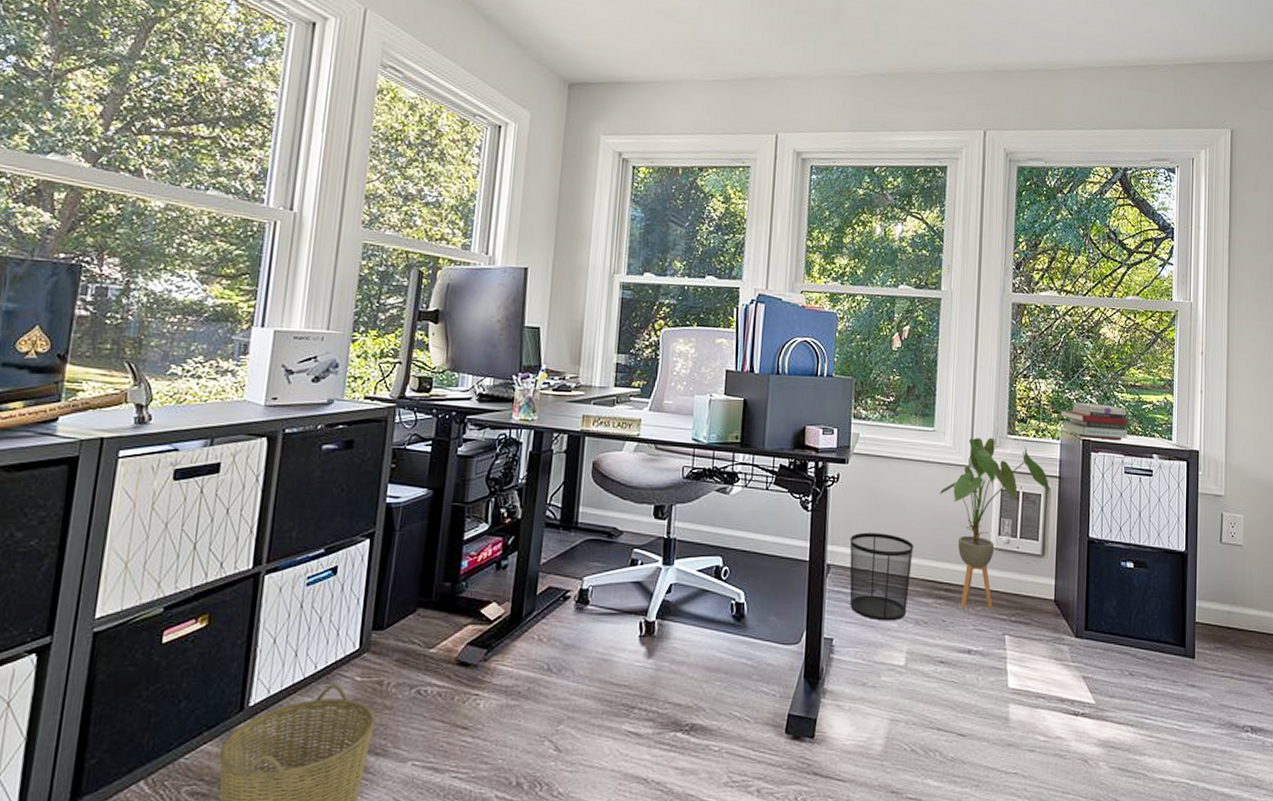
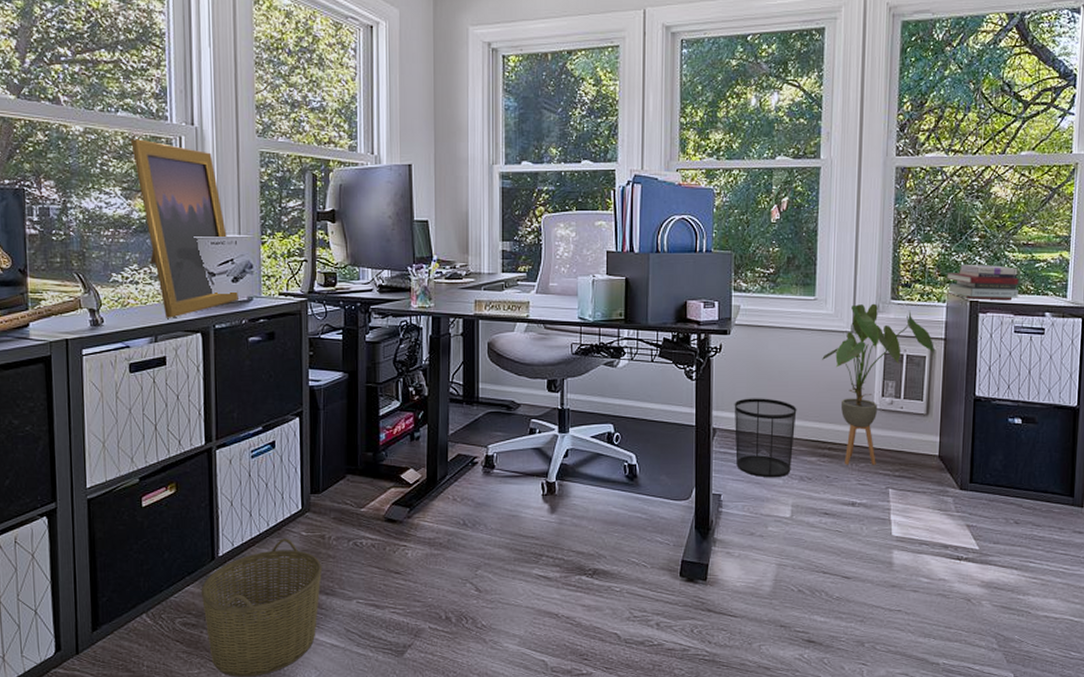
picture frame: none [217,219,318,419] -> present [131,139,239,318]

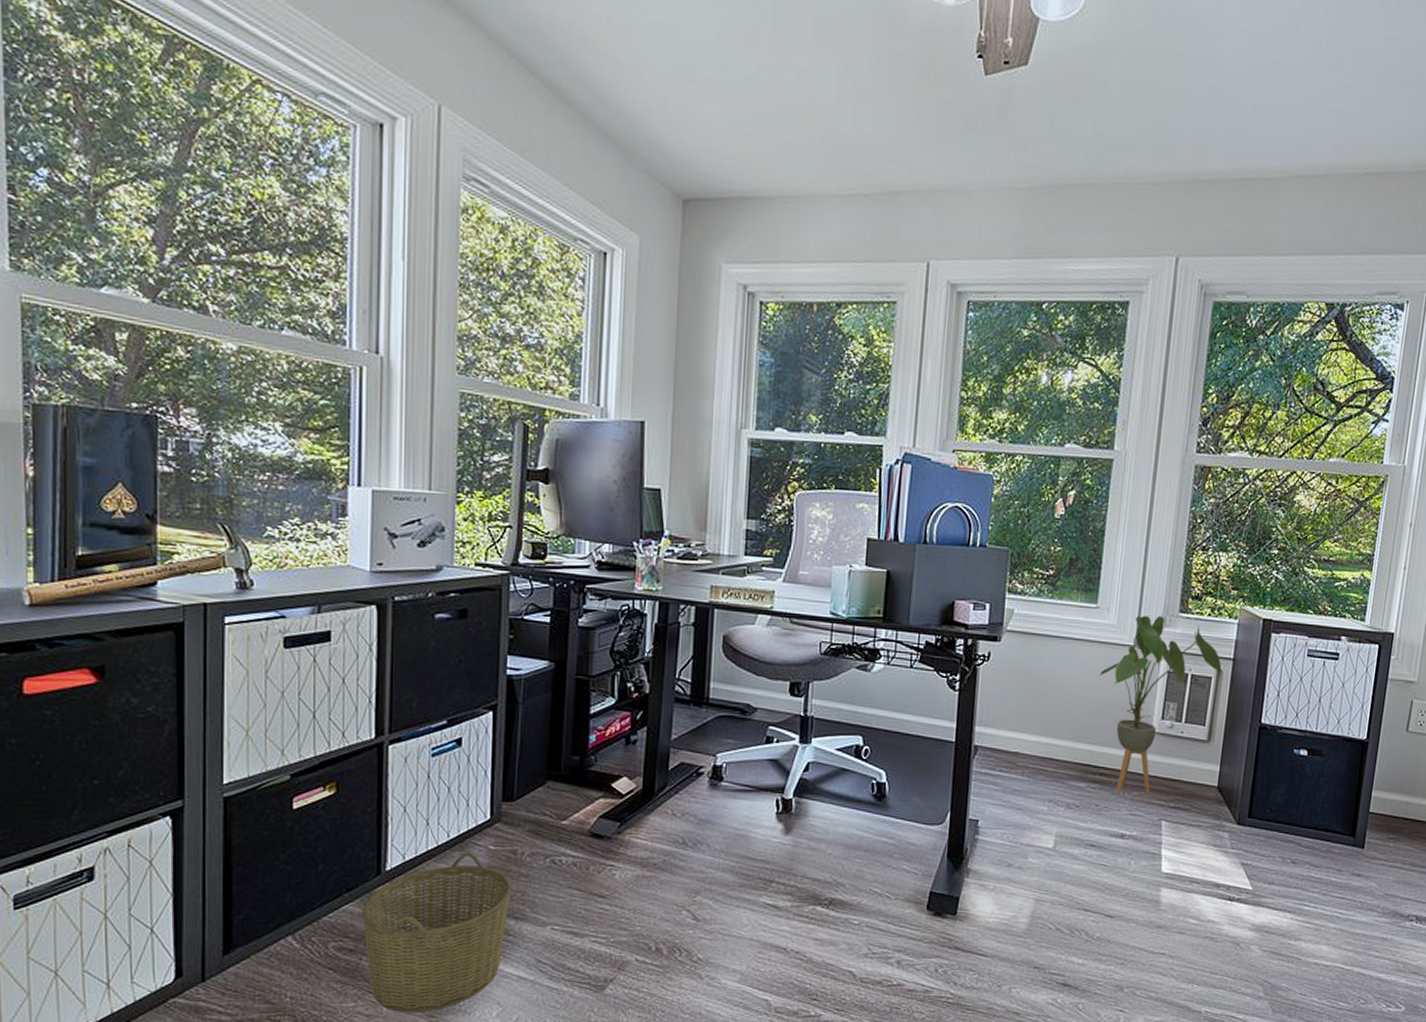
picture frame: present [131,139,239,318] -> none [298,364,425,586]
waste bin: present [734,398,797,478] -> none [997,713,1069,804]
books: present [946,263,1019,301] -> none [1240,577,1317,621]

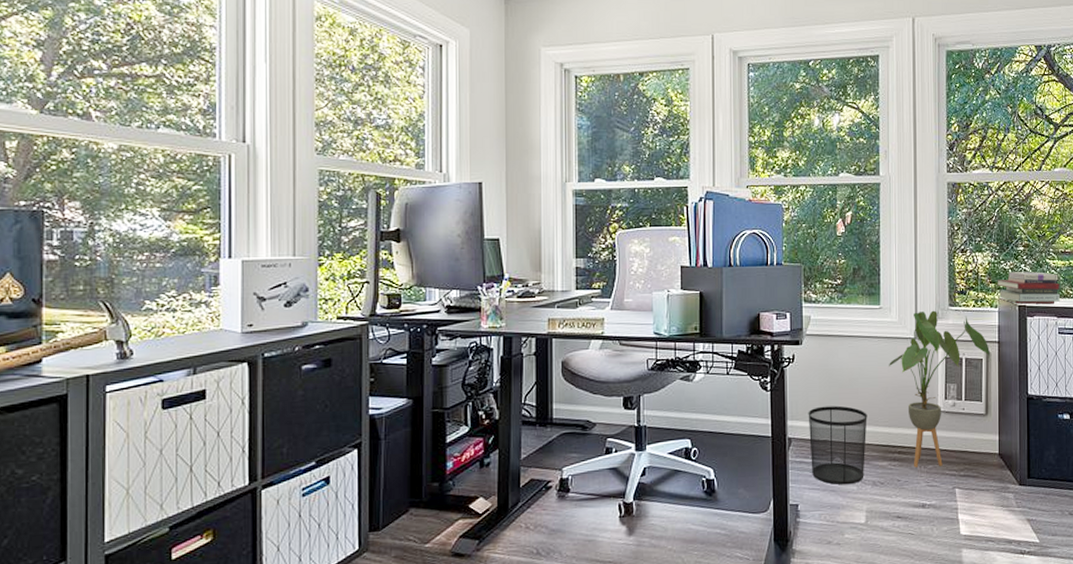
waste bin: none [997,713,1069,804] -> present [808,405,867,485]
books: none [1240,577,1317,621] -> present [997,271,1060,305]

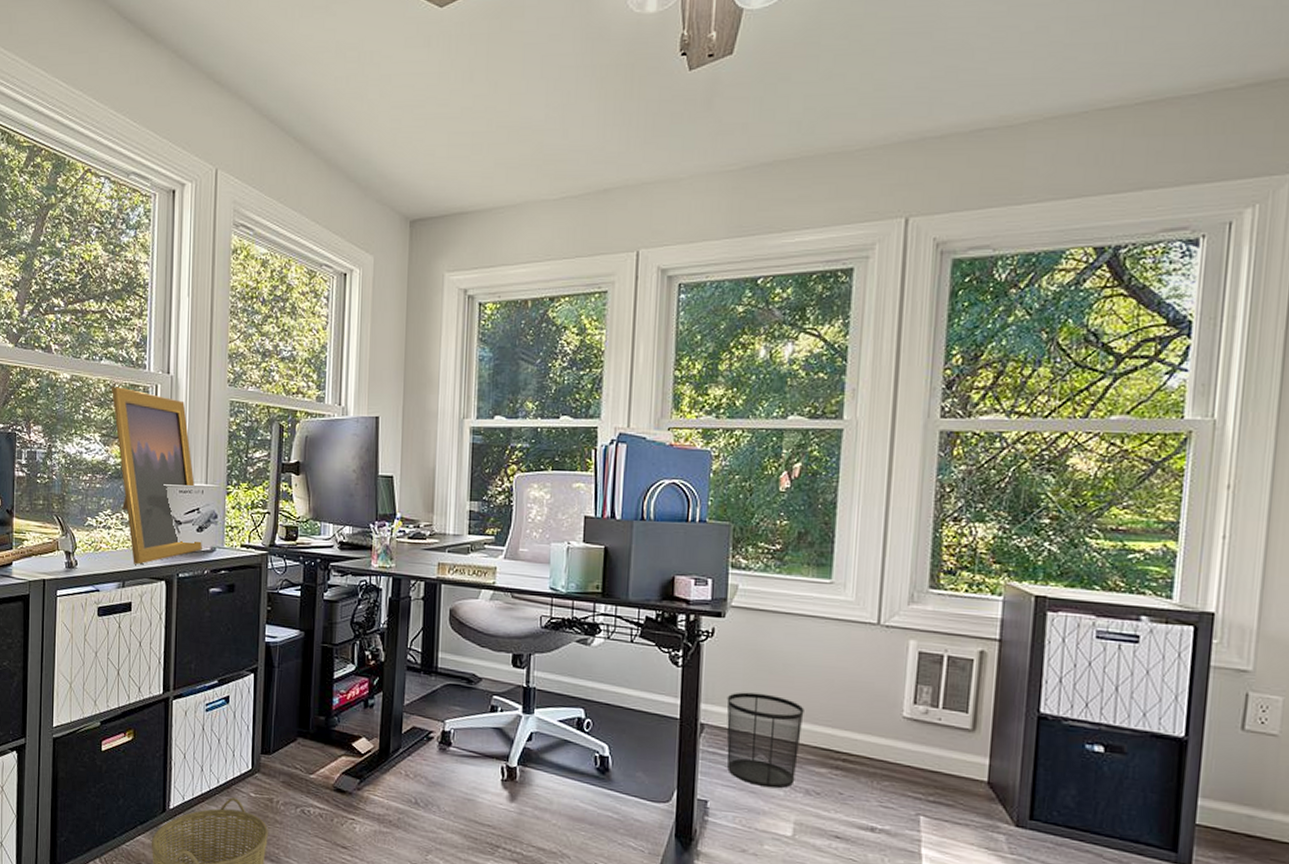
picture frame: none [173,157,291,348] -> present [112,386,202,565]
house plant: present [889,310,991,468] -> none [838,591,986,785]
books: present [997,271,1060,305] -> none [1004,549,1104,599]

